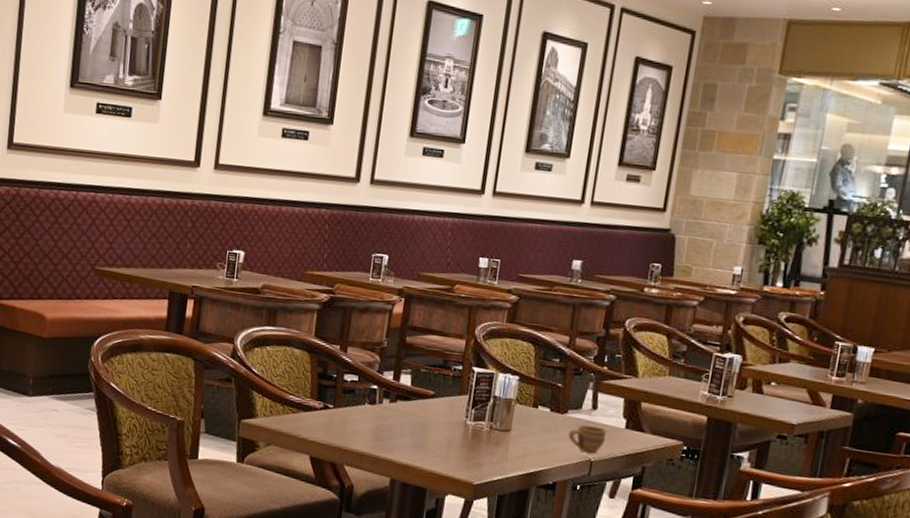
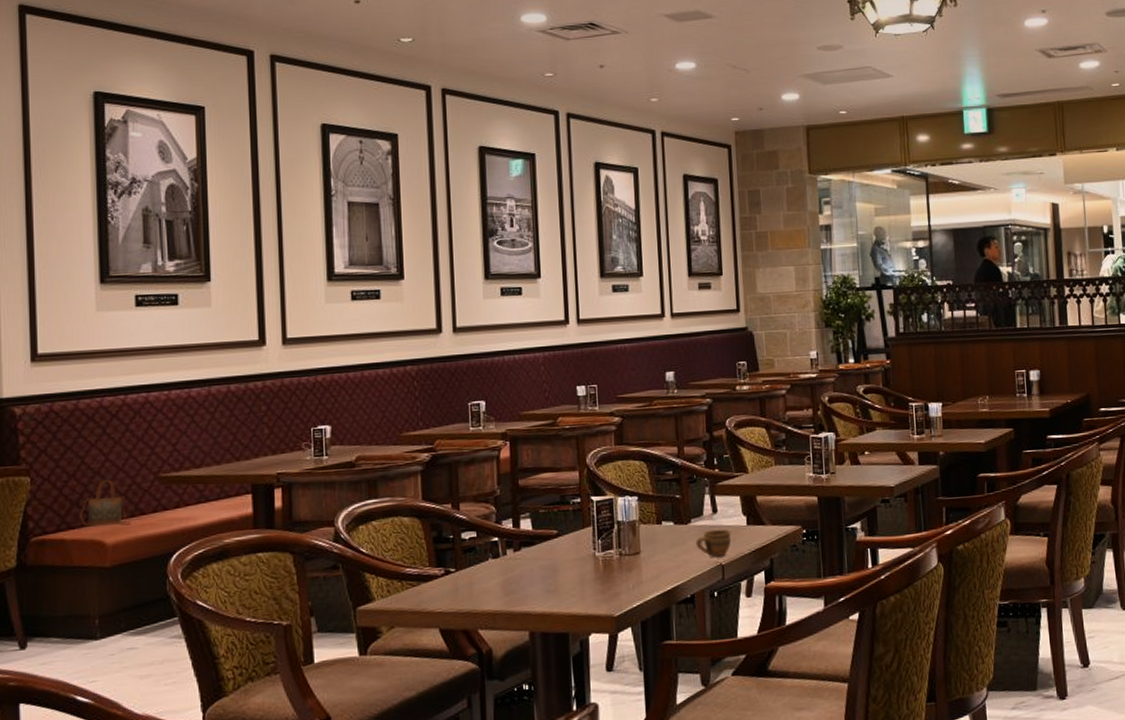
handbag: none [28,262,69,306] -> present [79,479,132,527]

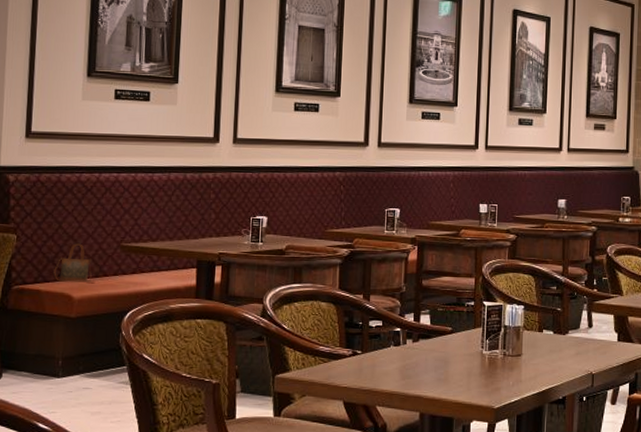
cup: present [695,529,732,557] -> none [571,342,603,366]

